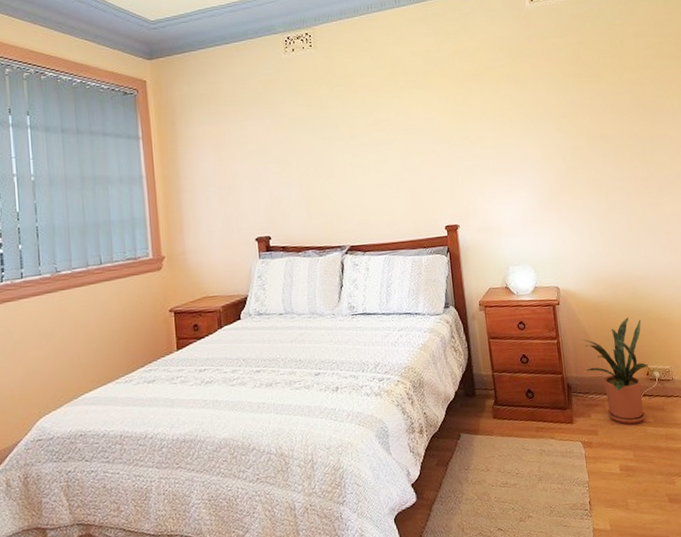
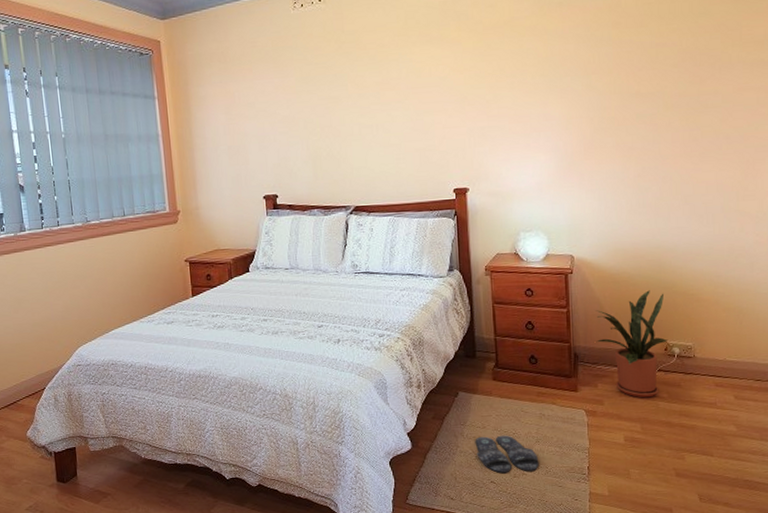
slippers: none [479,476,544,519] -> present [475,435,539,474]

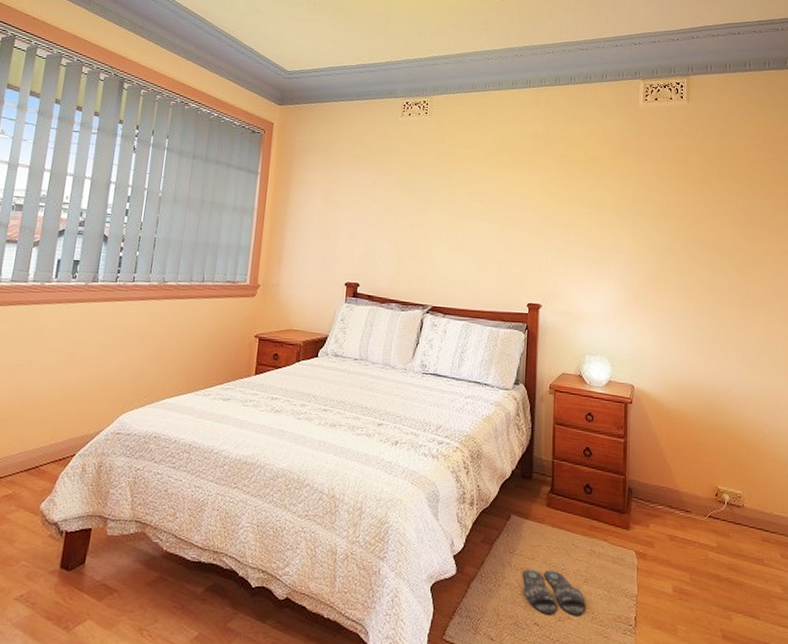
house plant: present [596,290,668,398] -> none [651,431,719,546]

